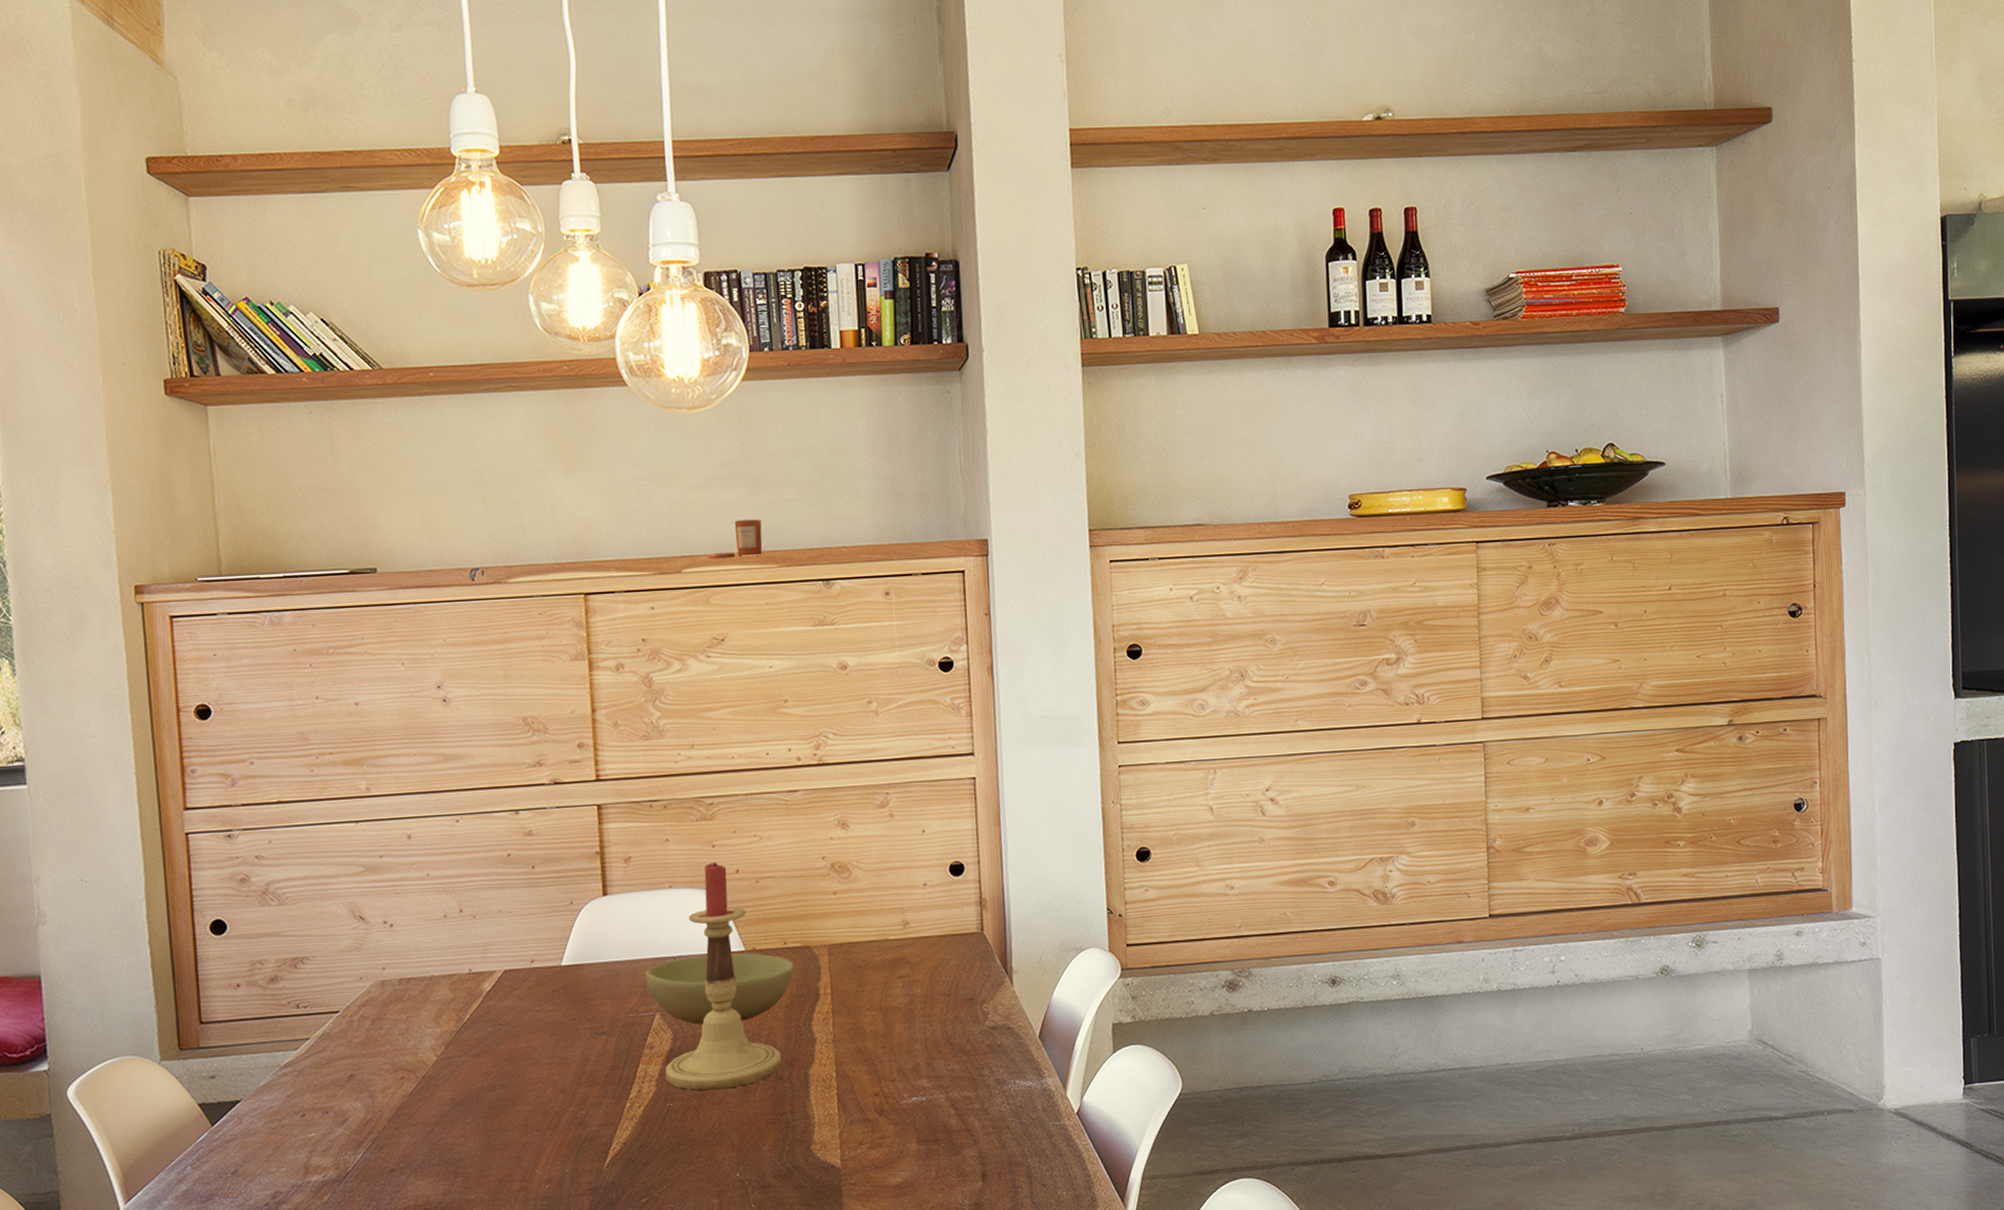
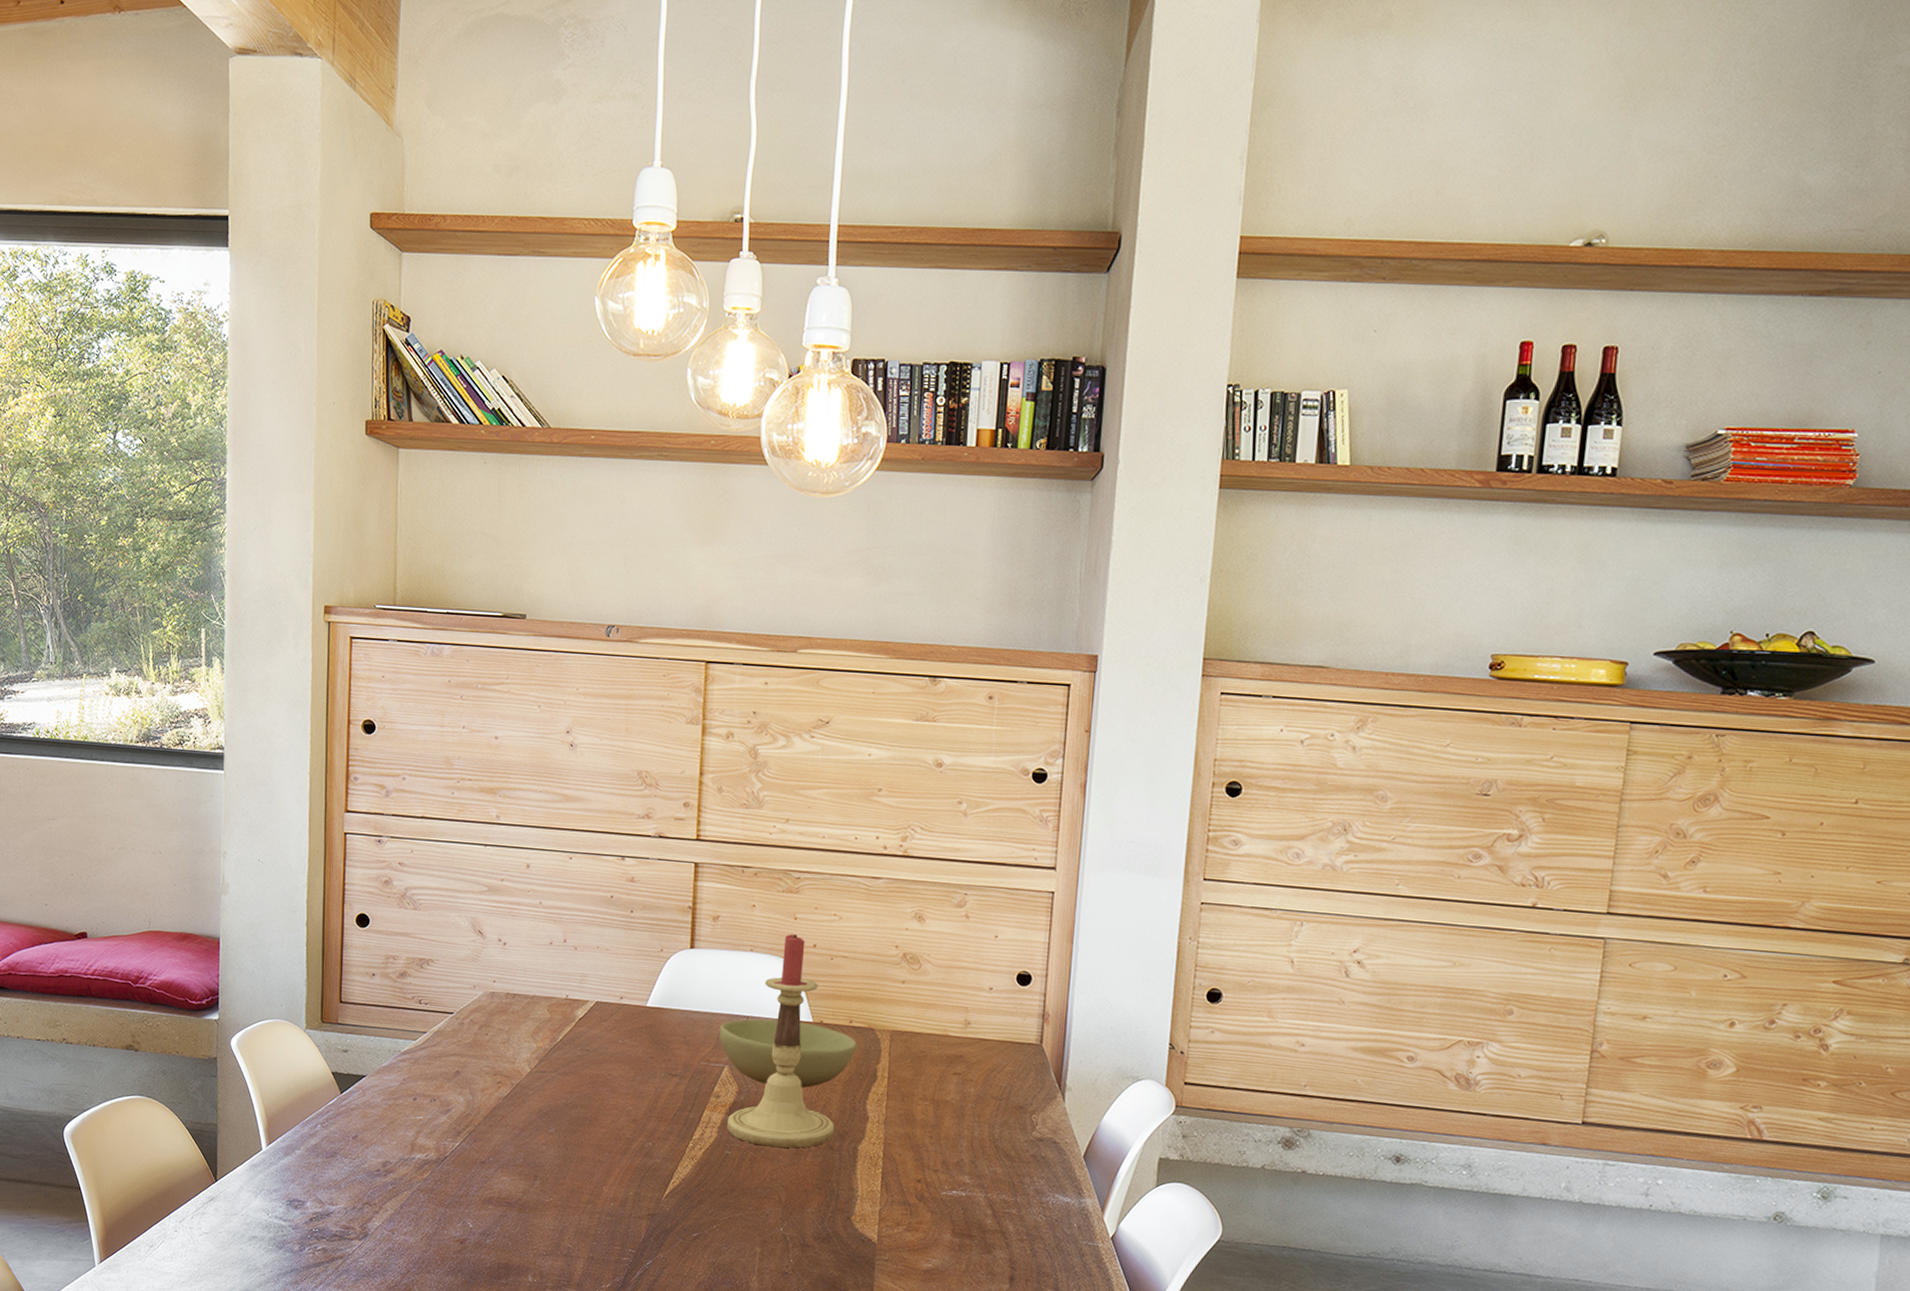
candle: present [708,519,763,559] -> none [824,608,878,646]

